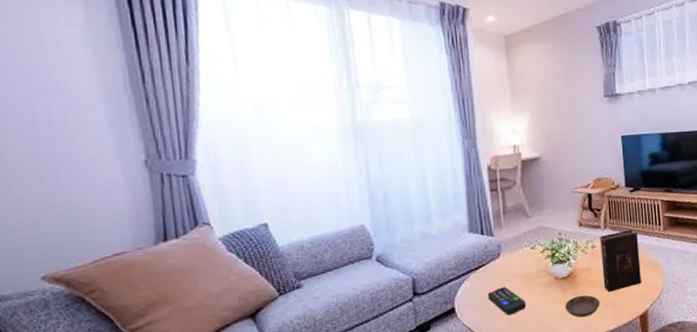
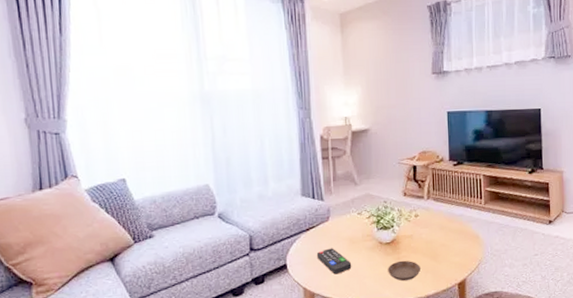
bible: present [600,230,642,292] -> none [423,201,461,259]

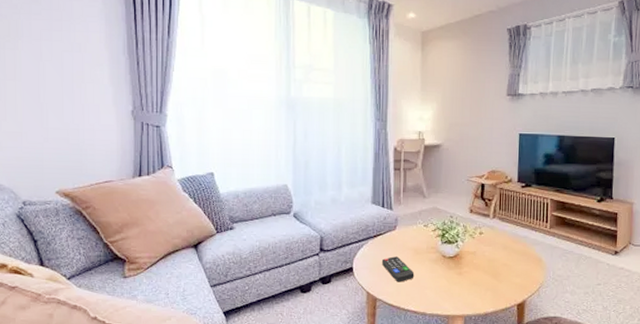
saucer: present [388,260,420,281] -> none [449,275,481,297]

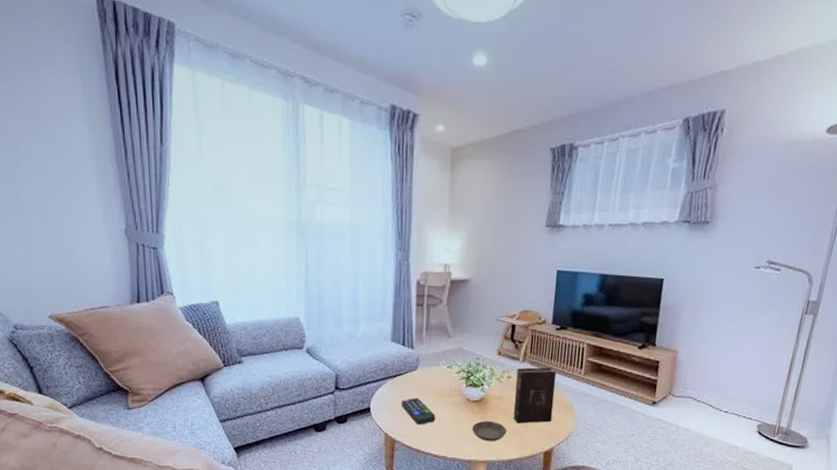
saucer: none [449,275,481,297] -> present [472,420,507,442]
bible: none [486,222,525,277] -> present [513,367,557,424]

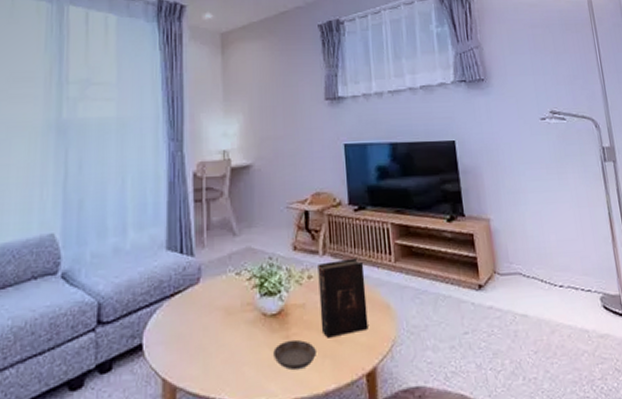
remote control: present [401,398,436,425] -> none [181,321,227,360]

